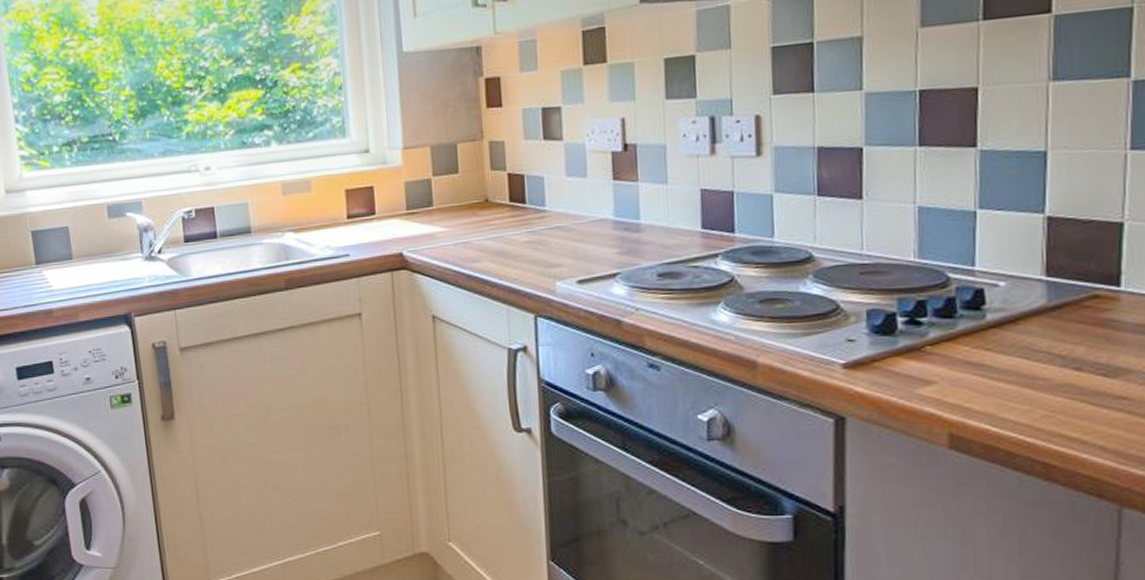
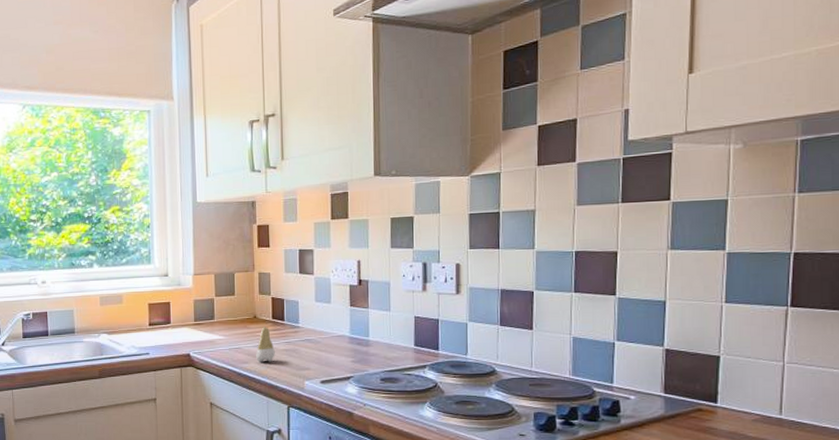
tooth: none [490,213,515,260] -> present [256,327,275,362]

